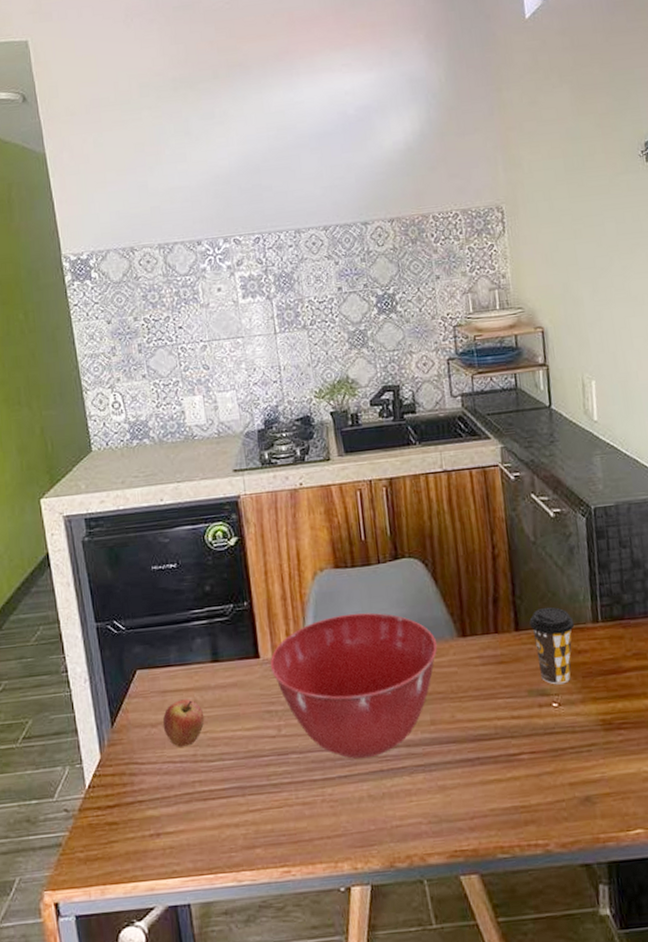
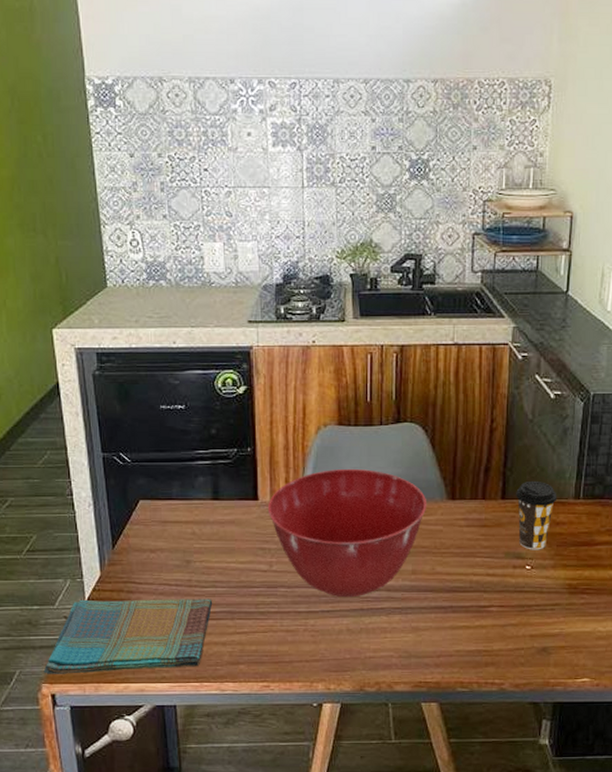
dish towel: none [45,774,221,879] -> present [43,598,213,674]
fruit: present [163,699,205,747] -> none [161,530,202,572]

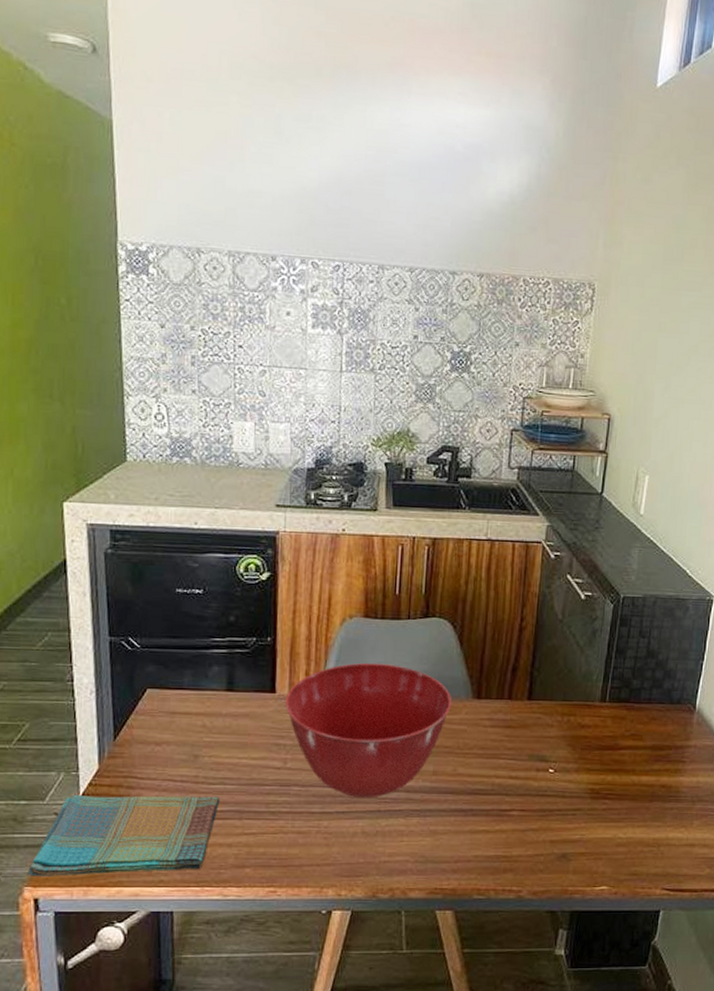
coffee cup: present [516,480,557,550] -> none [542,681,584,753]

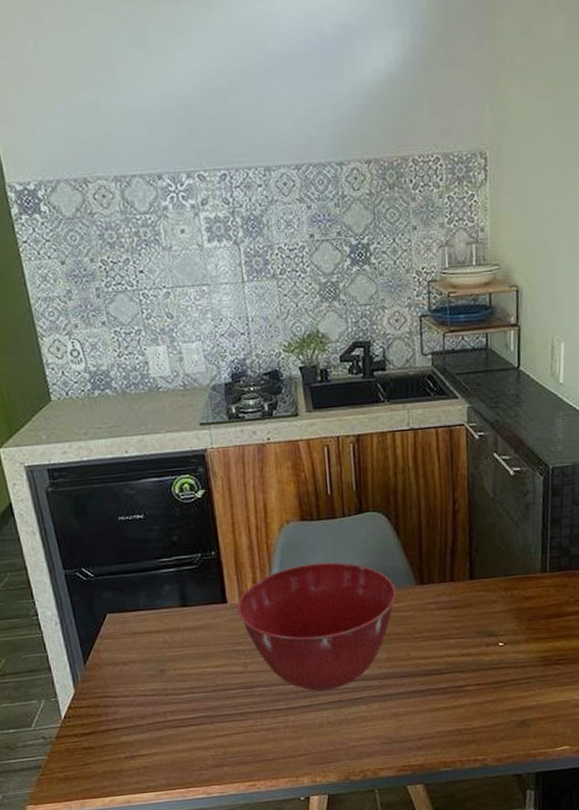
dish towel: present [26,794,220,876] -> none [26,705,191,796]

